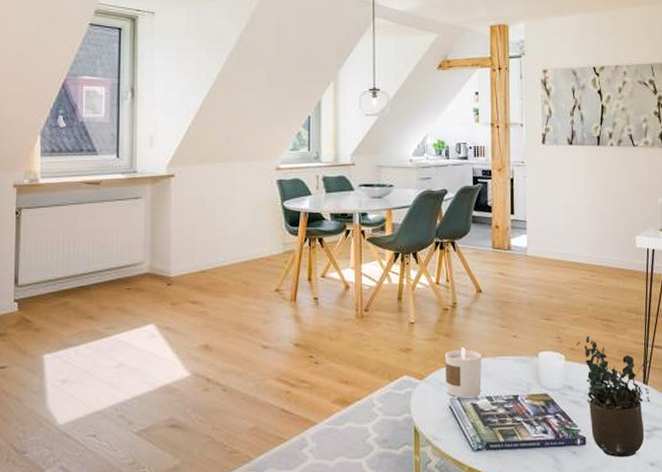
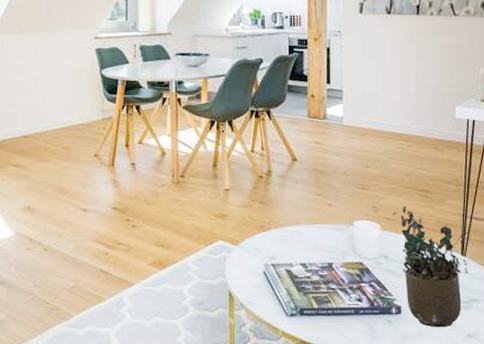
candle: present [445,347,482,398] -> none [260,214,296,264]

